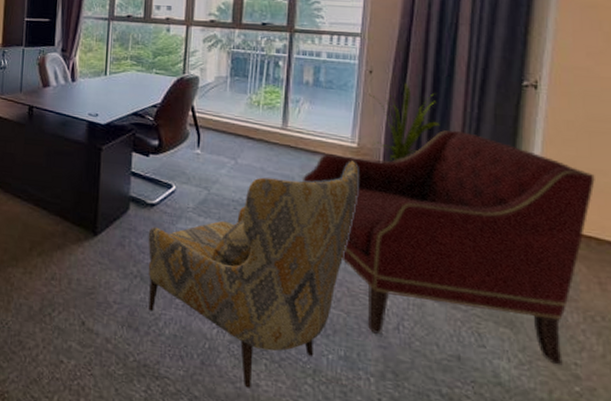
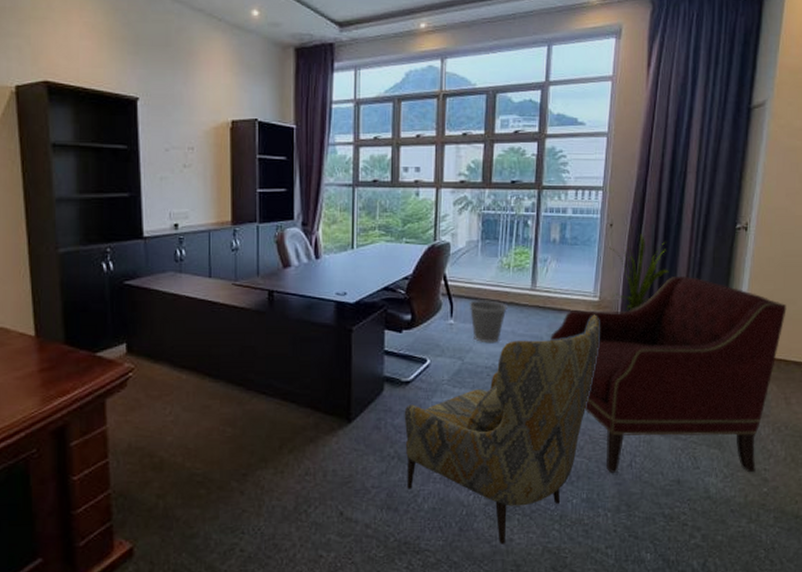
wastebasket: none [216,132,256,178] -> present [469,298,507,344]

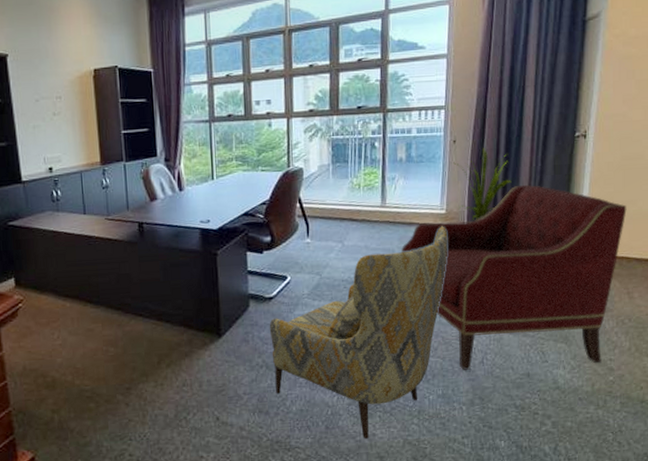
wastebasket: present [469,298,507,344] -> none [323,218,360,259]

